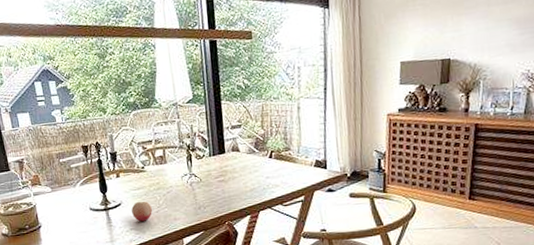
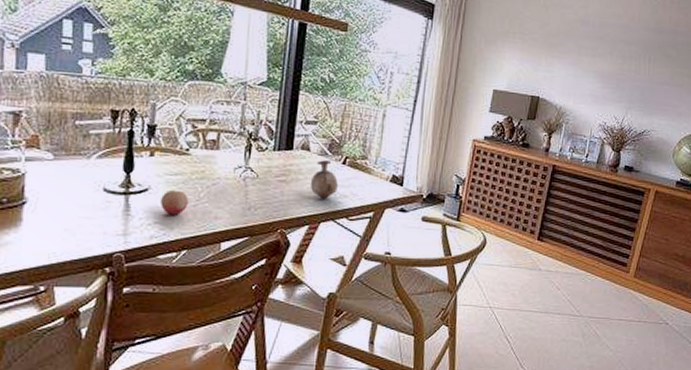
vase: none [244,157,269,191] -> present [310,160,338,199]

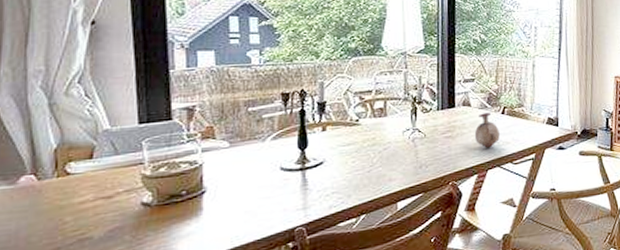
fruit: present [161,189,188,215] -> none [337,159,362,183]

